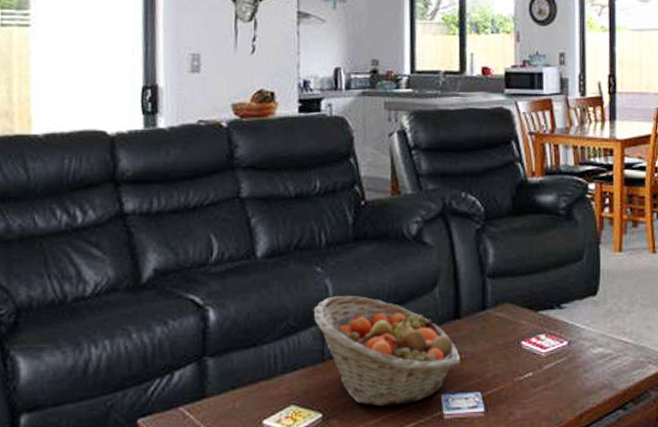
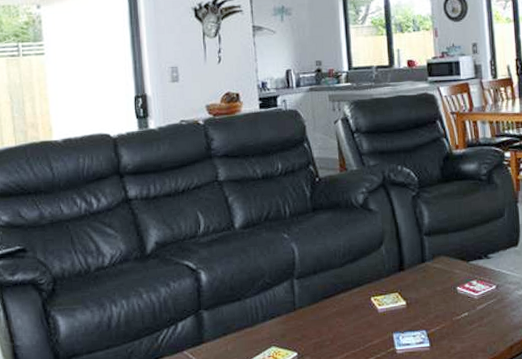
fruit basket: present [313,296,460,407] -> none [284,256,406,345]

